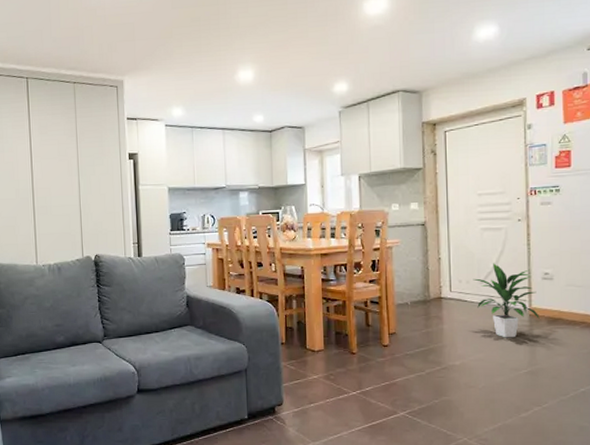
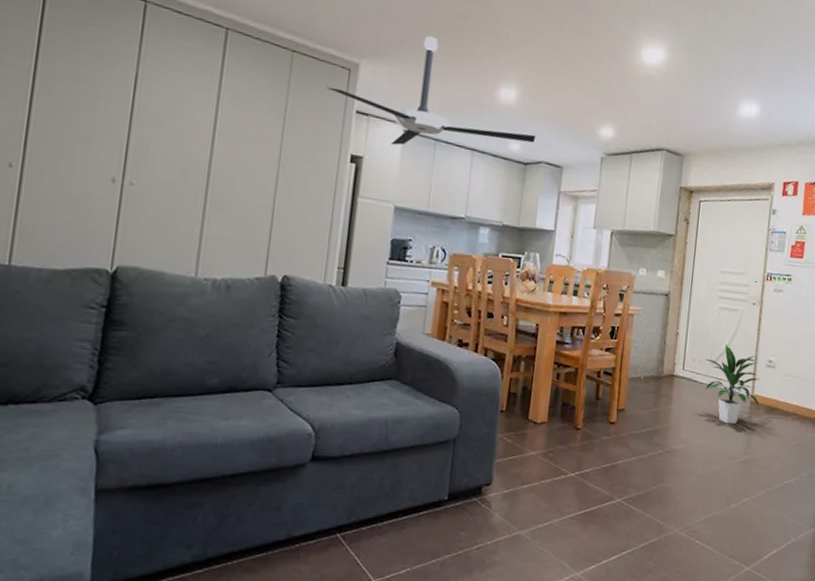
ceiling fan: none [102,43,276,139] -> present [326,35,536,145]

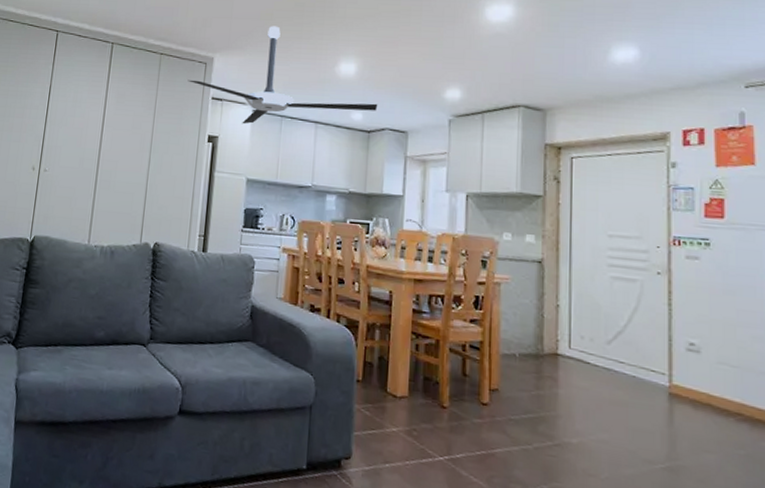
indoor plant: present [705,344,760,425] -> none [598,321,682,420]

